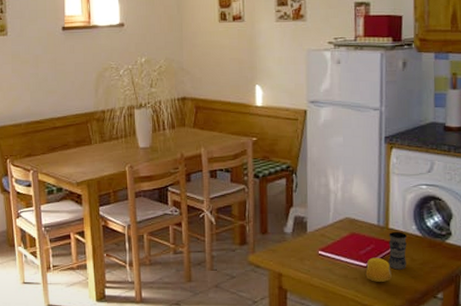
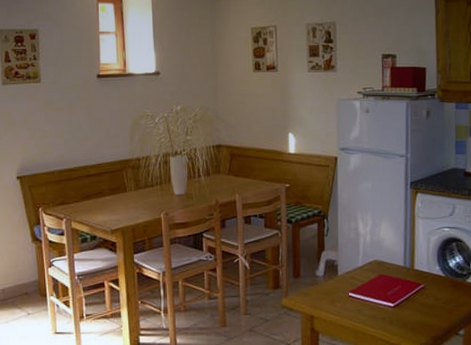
fruit: present [365,257,392,282] -> none [393,297,417,321]
jar: present [388,232,408,270] -> none [414,273,432,309]

